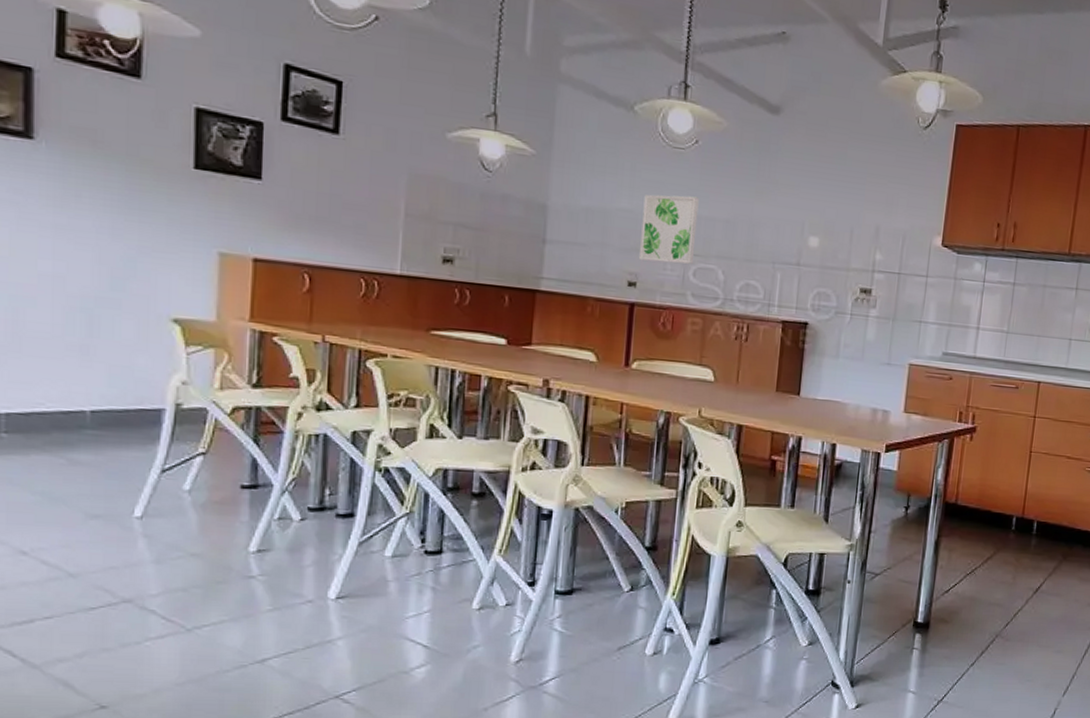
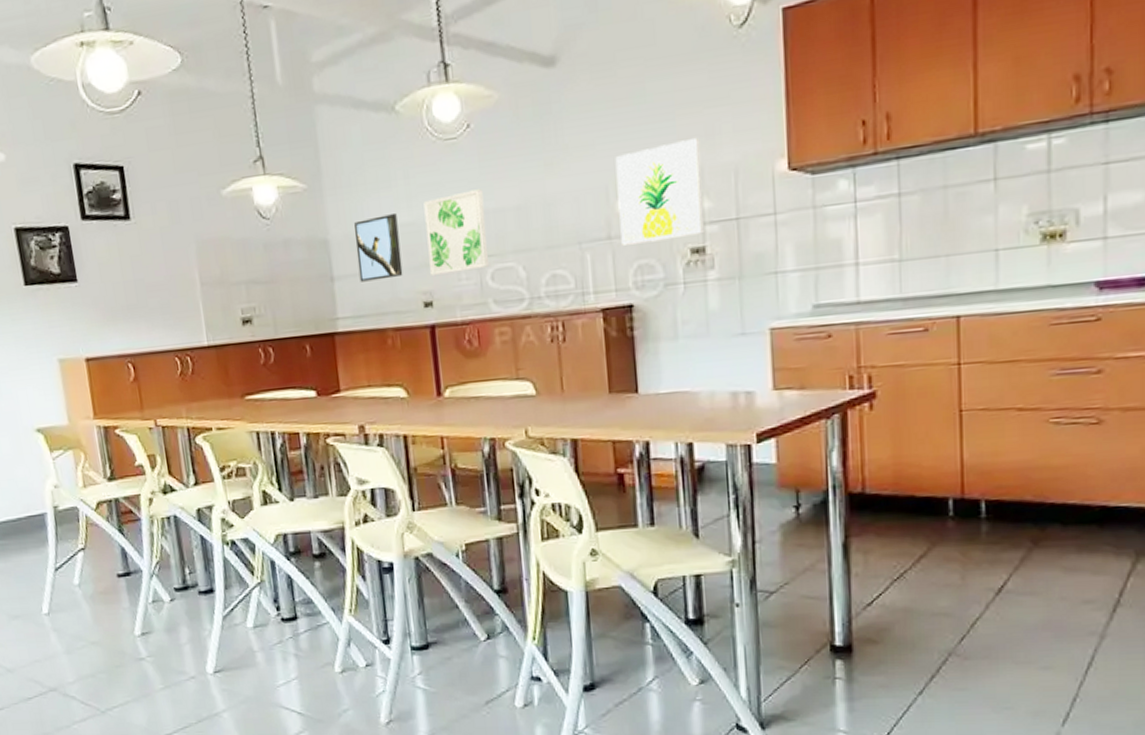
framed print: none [571,196,618,254] -> present [354,214,403,282]
wall art: none [807,200,881,279] -> present [615,137,704,246]

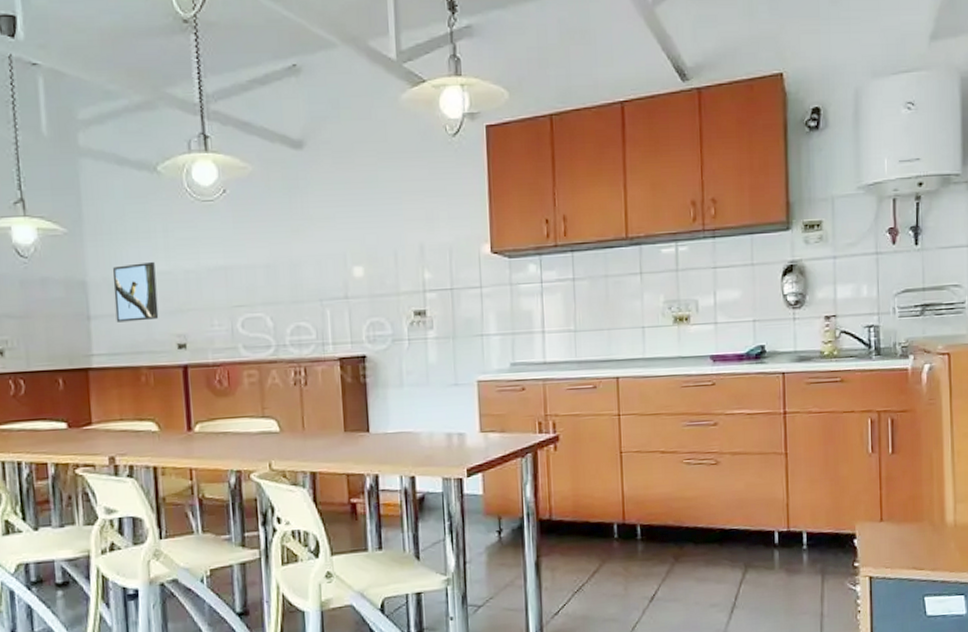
wall art: present [423,189,489,276] -> none [180,247,240,321]
wall art: present [615,137,704,246] -> none [352,220,425,305]

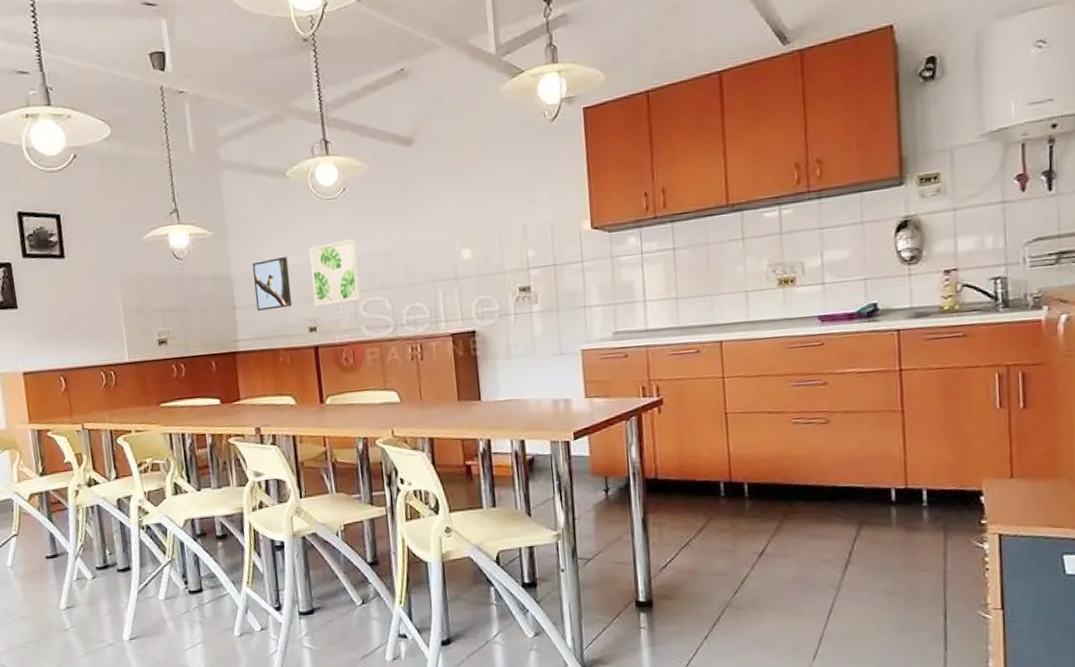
wall art: none [180,247,240,321] -> present [309,238,361,307]

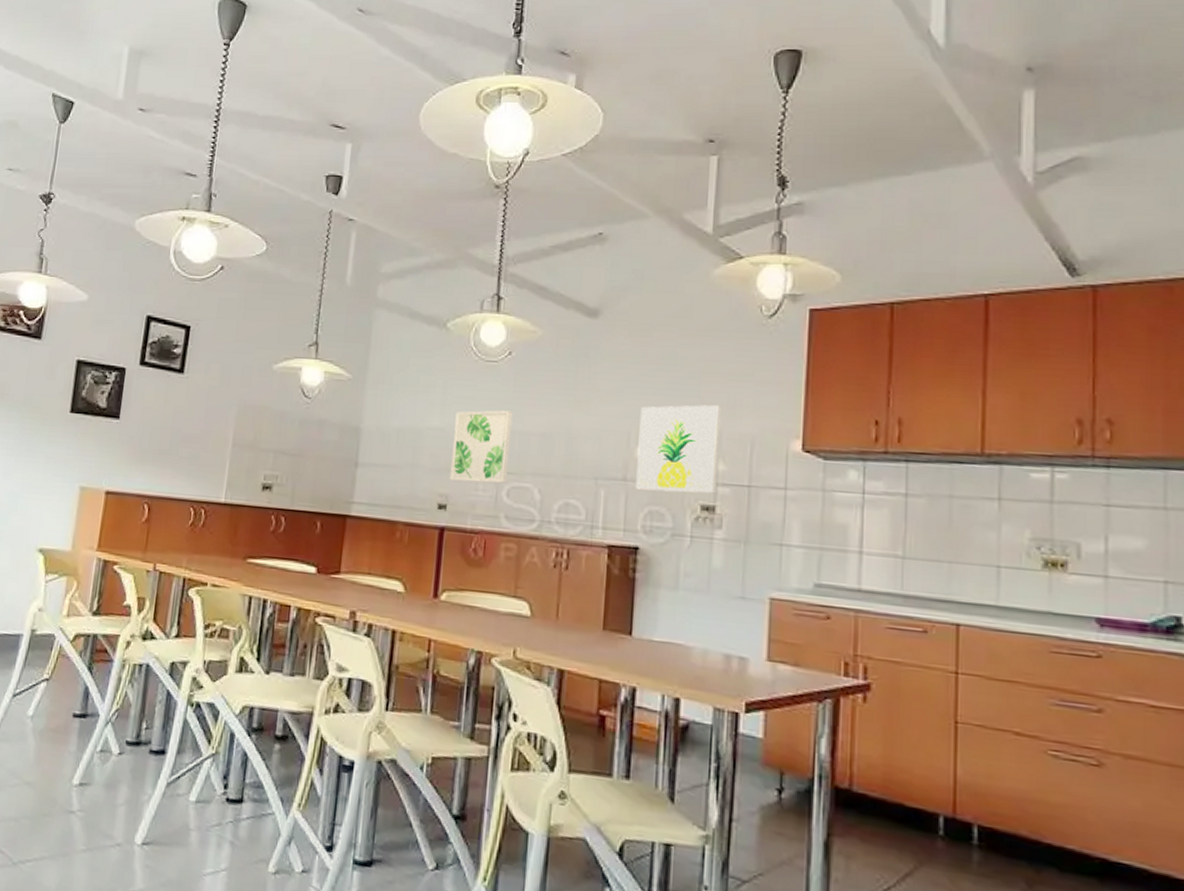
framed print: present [253,257,292,311] -> none [382,416,429,476]
wall art: none [459,202,529,284] -> present [636,404,722,494]

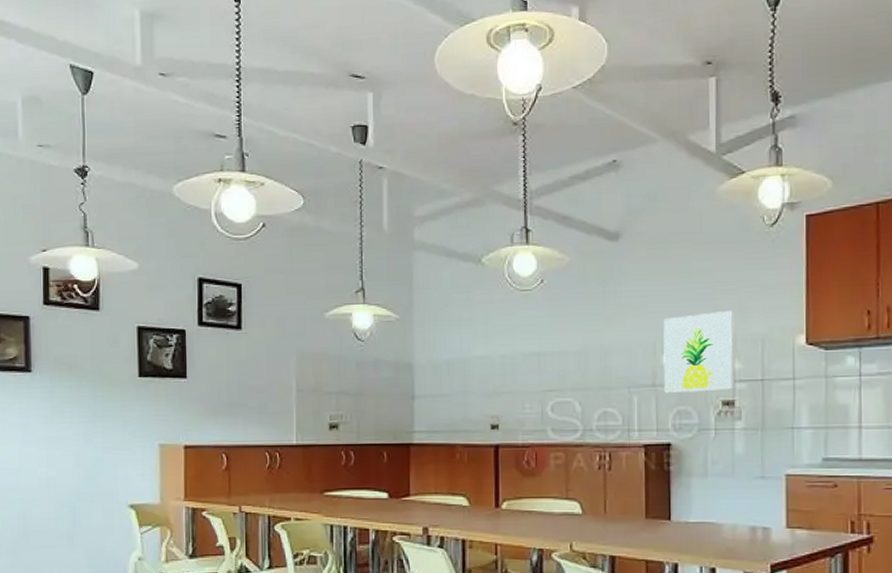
wall art: present [450,410,513,484] -> none [498,334,551,404]

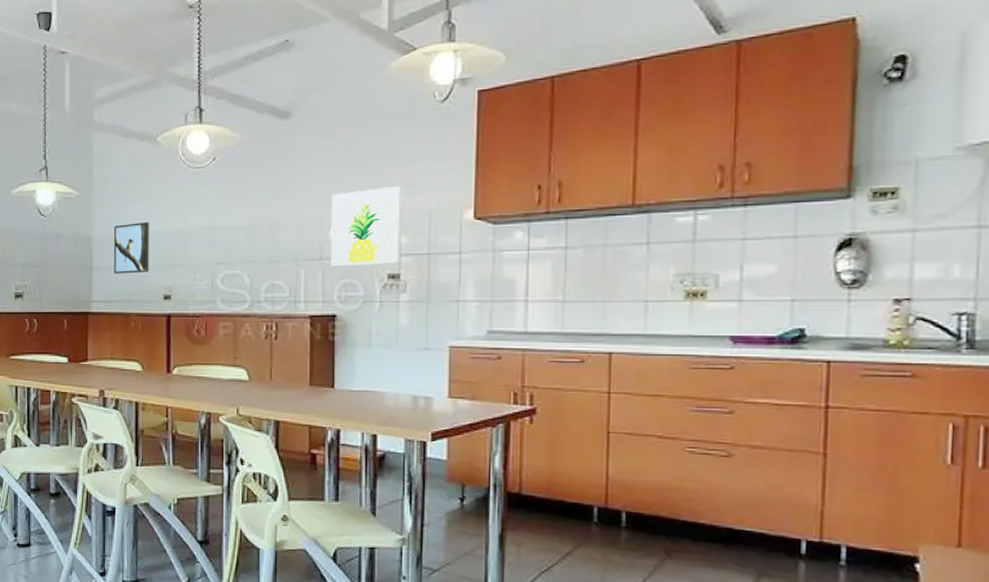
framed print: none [436,347,475,402] -> present [113,222,149,274]

